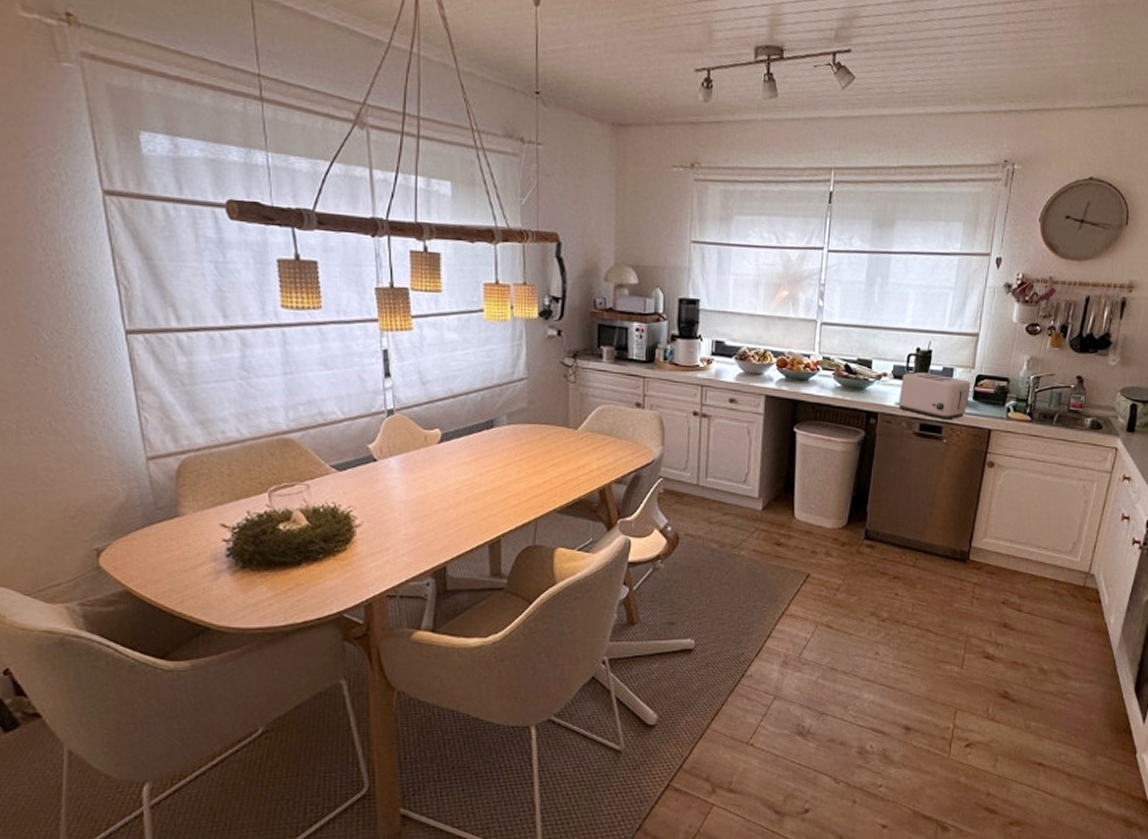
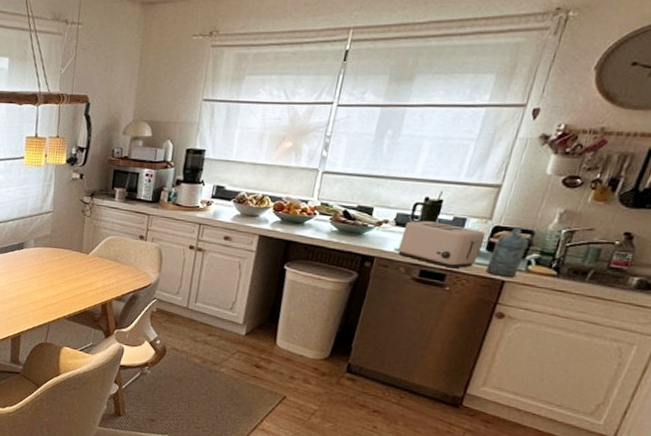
canister: none [975,375,1007,425] -> present [486,227,530,277]

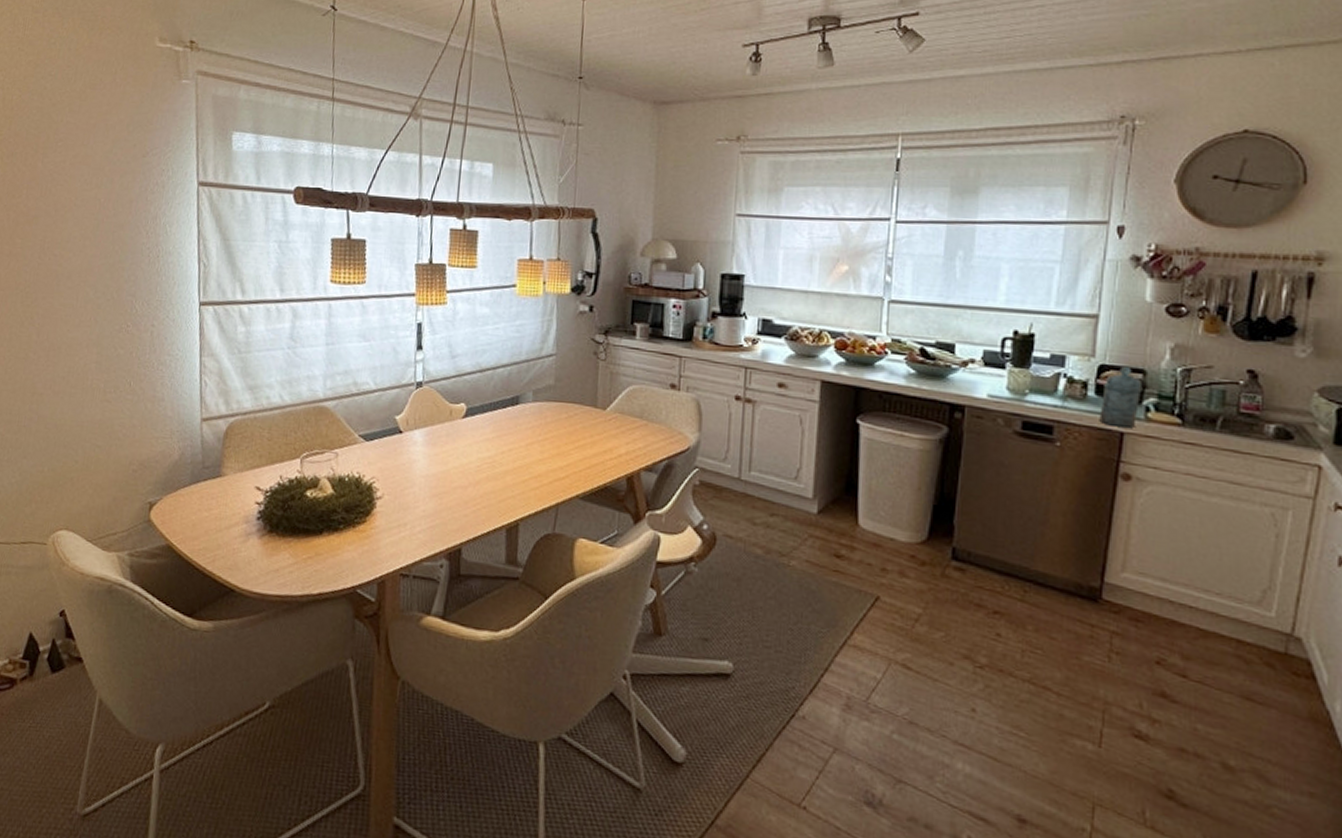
toaster: present [398,221,486,269] -> none [992,359,1091,418]

